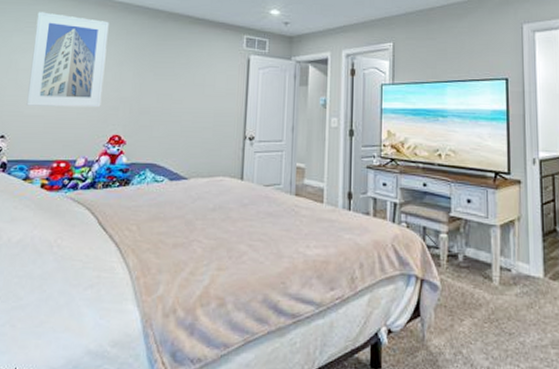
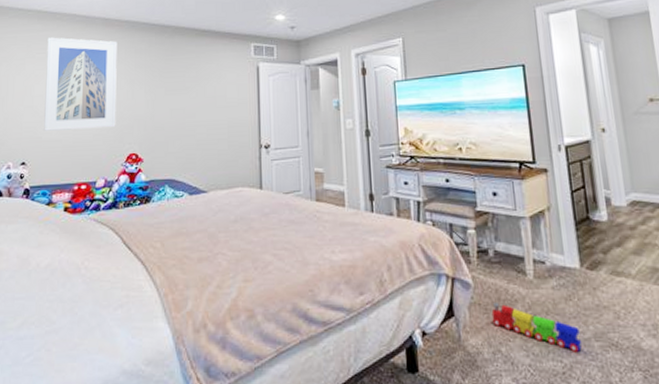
toy train: none [456,305,538,358] -> present [491,301,582,352]

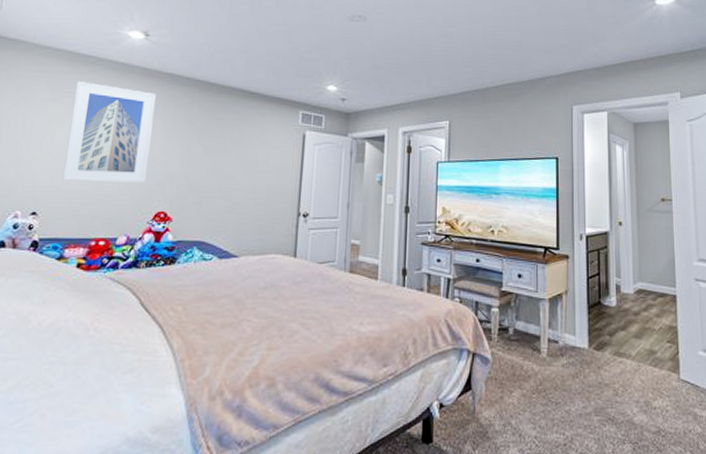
toy train: present [491,301,582,352] -> none [506,377,582,425]

